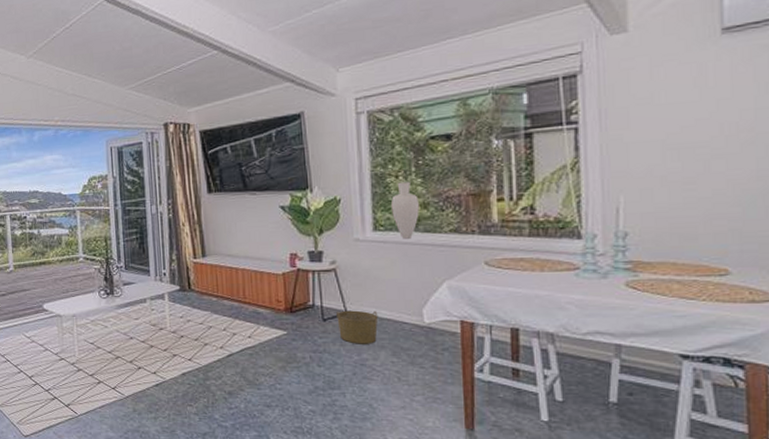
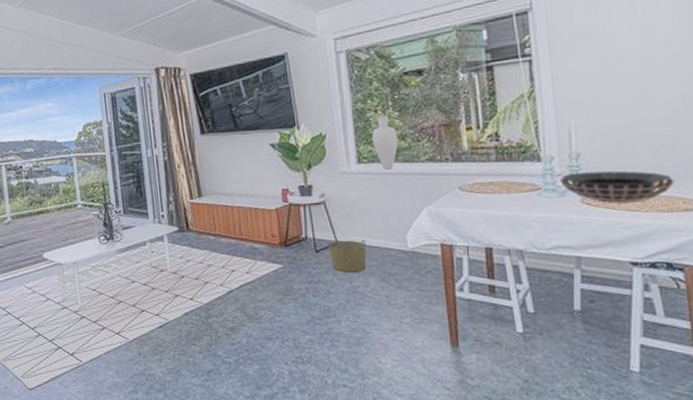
decorative bowl: none [602,253,740,289] -> present [559,170,674,203]

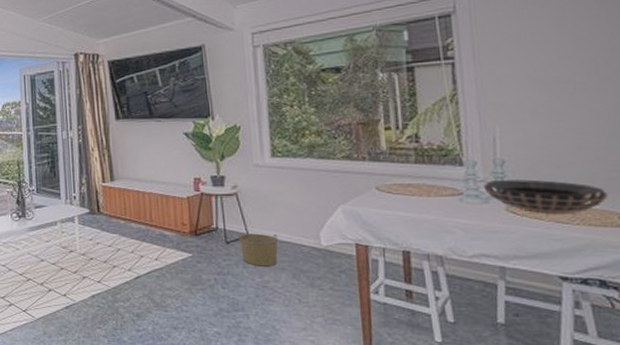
vase: present [371,115,398,170] -> none [286,111,314,165]

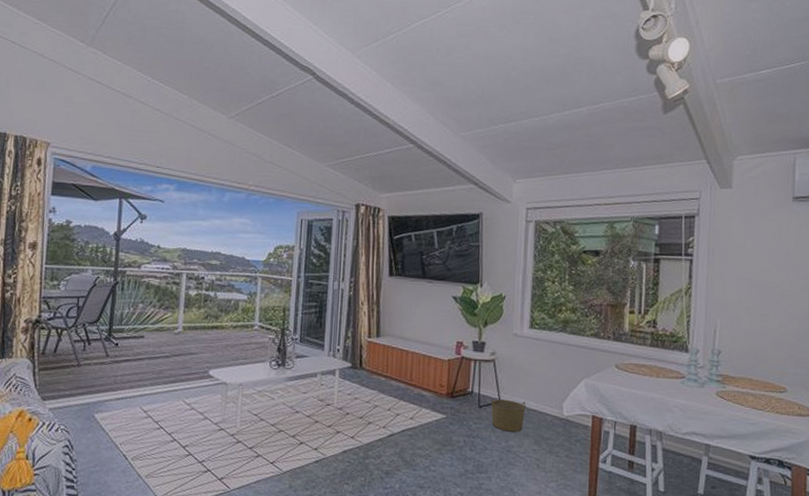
decorative bowl: present [483,179,608,214] -> none [701,368,793,401]

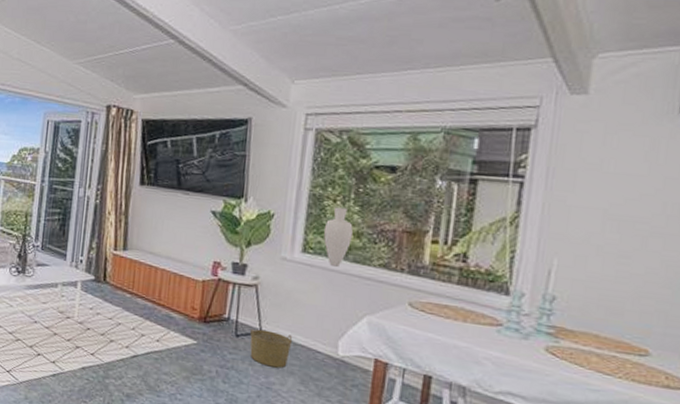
vase: none [546,287,569,339] -> present [323,207,353,267]

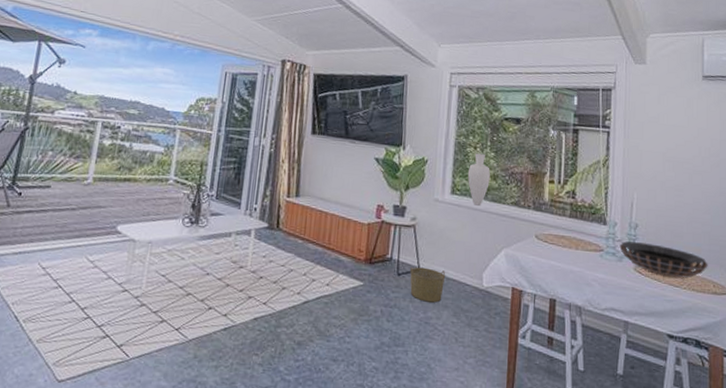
decorative bowl: none [525,316,661,365] -> present [619,241,708,278]

